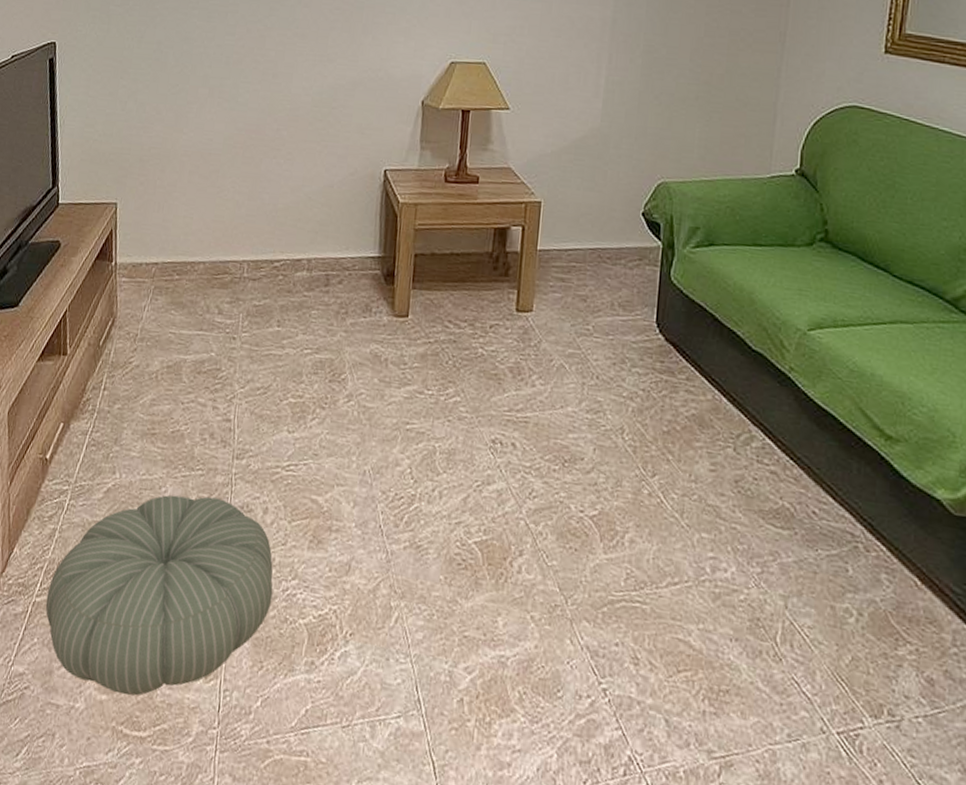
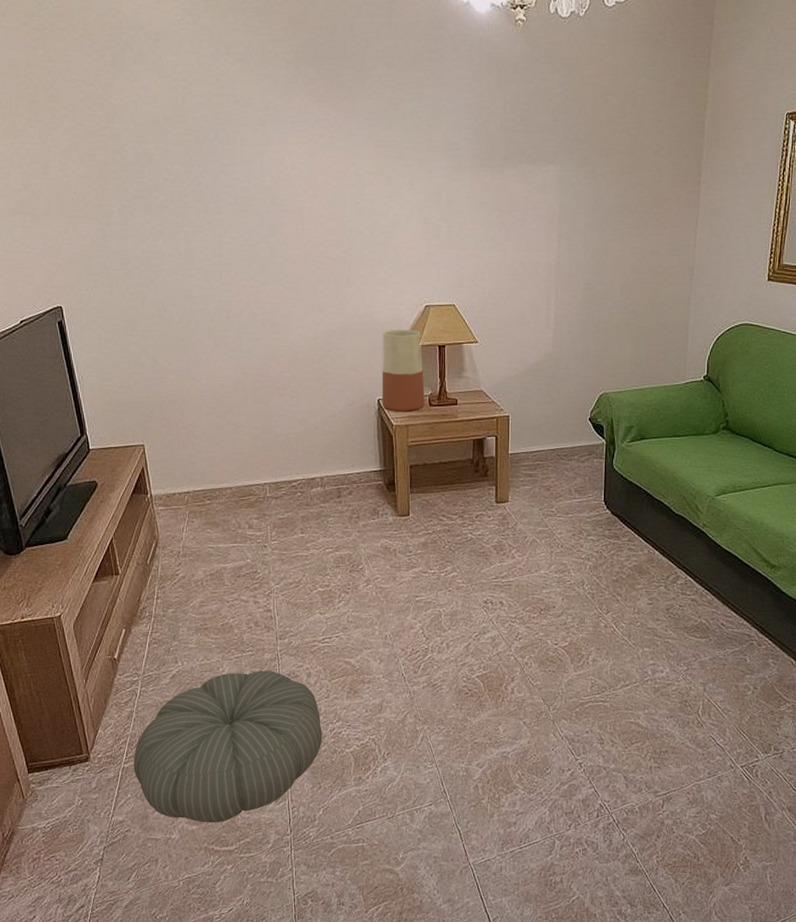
vase: none [388,88,443,188] -> present [382,329,425,412]

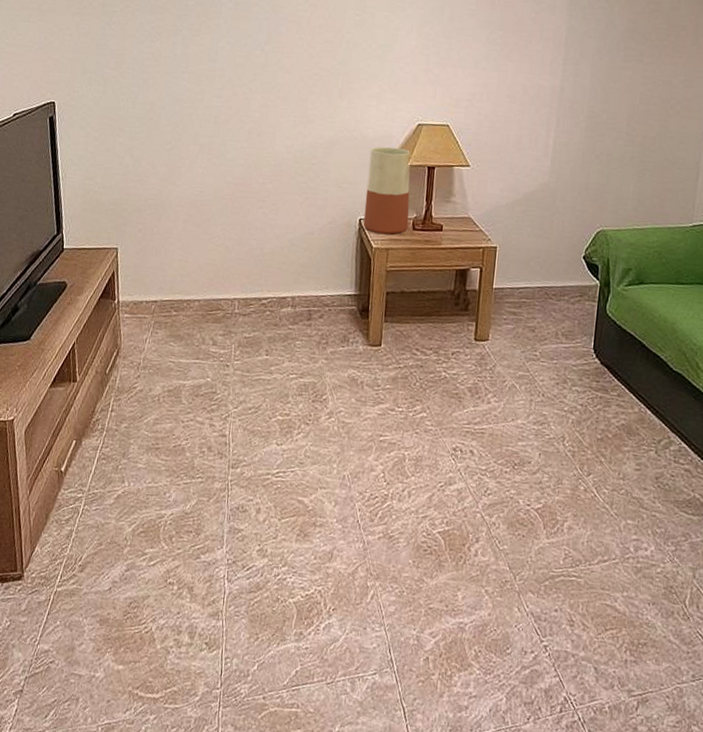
pouf: present [133,670,322,823] -> none [66,499,266,666]

